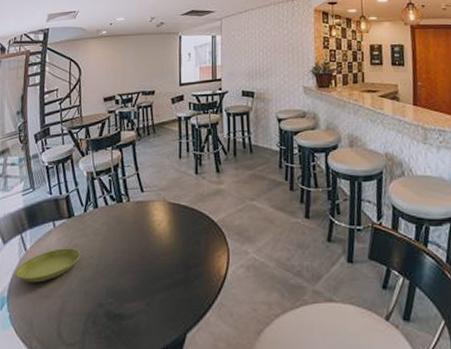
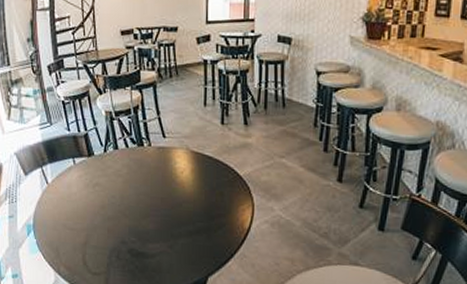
saucer: present [15,248,81,283] -> none [39,185,103,215]

